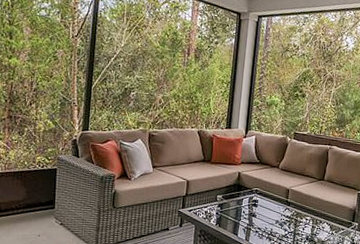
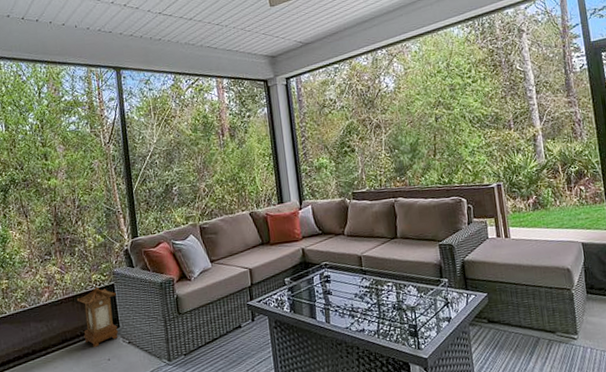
lantern: none [17,165,58,222] -> present [76,284,119,347]

